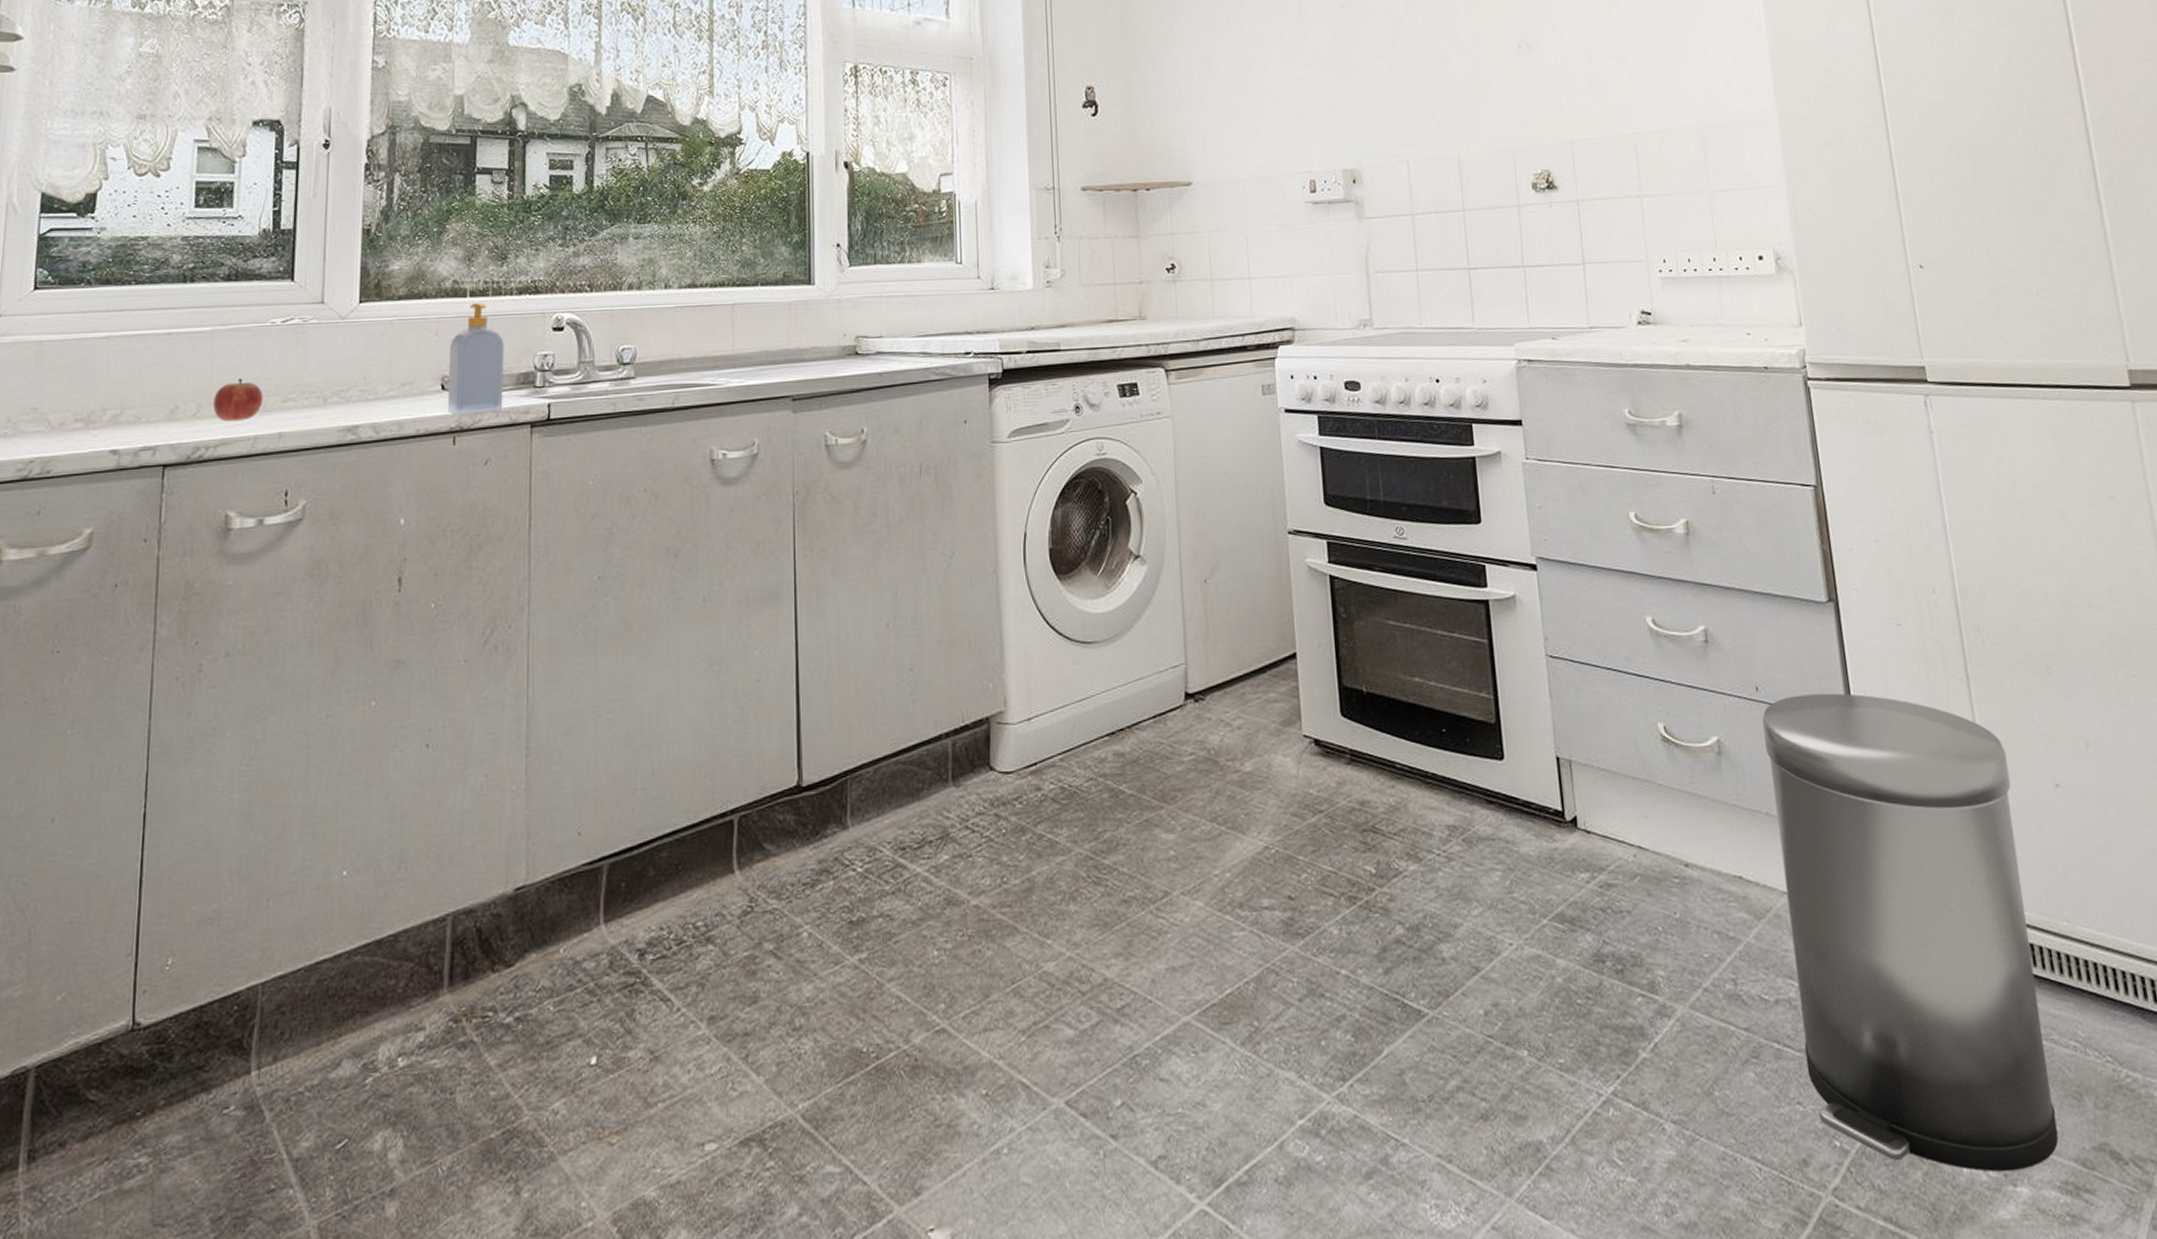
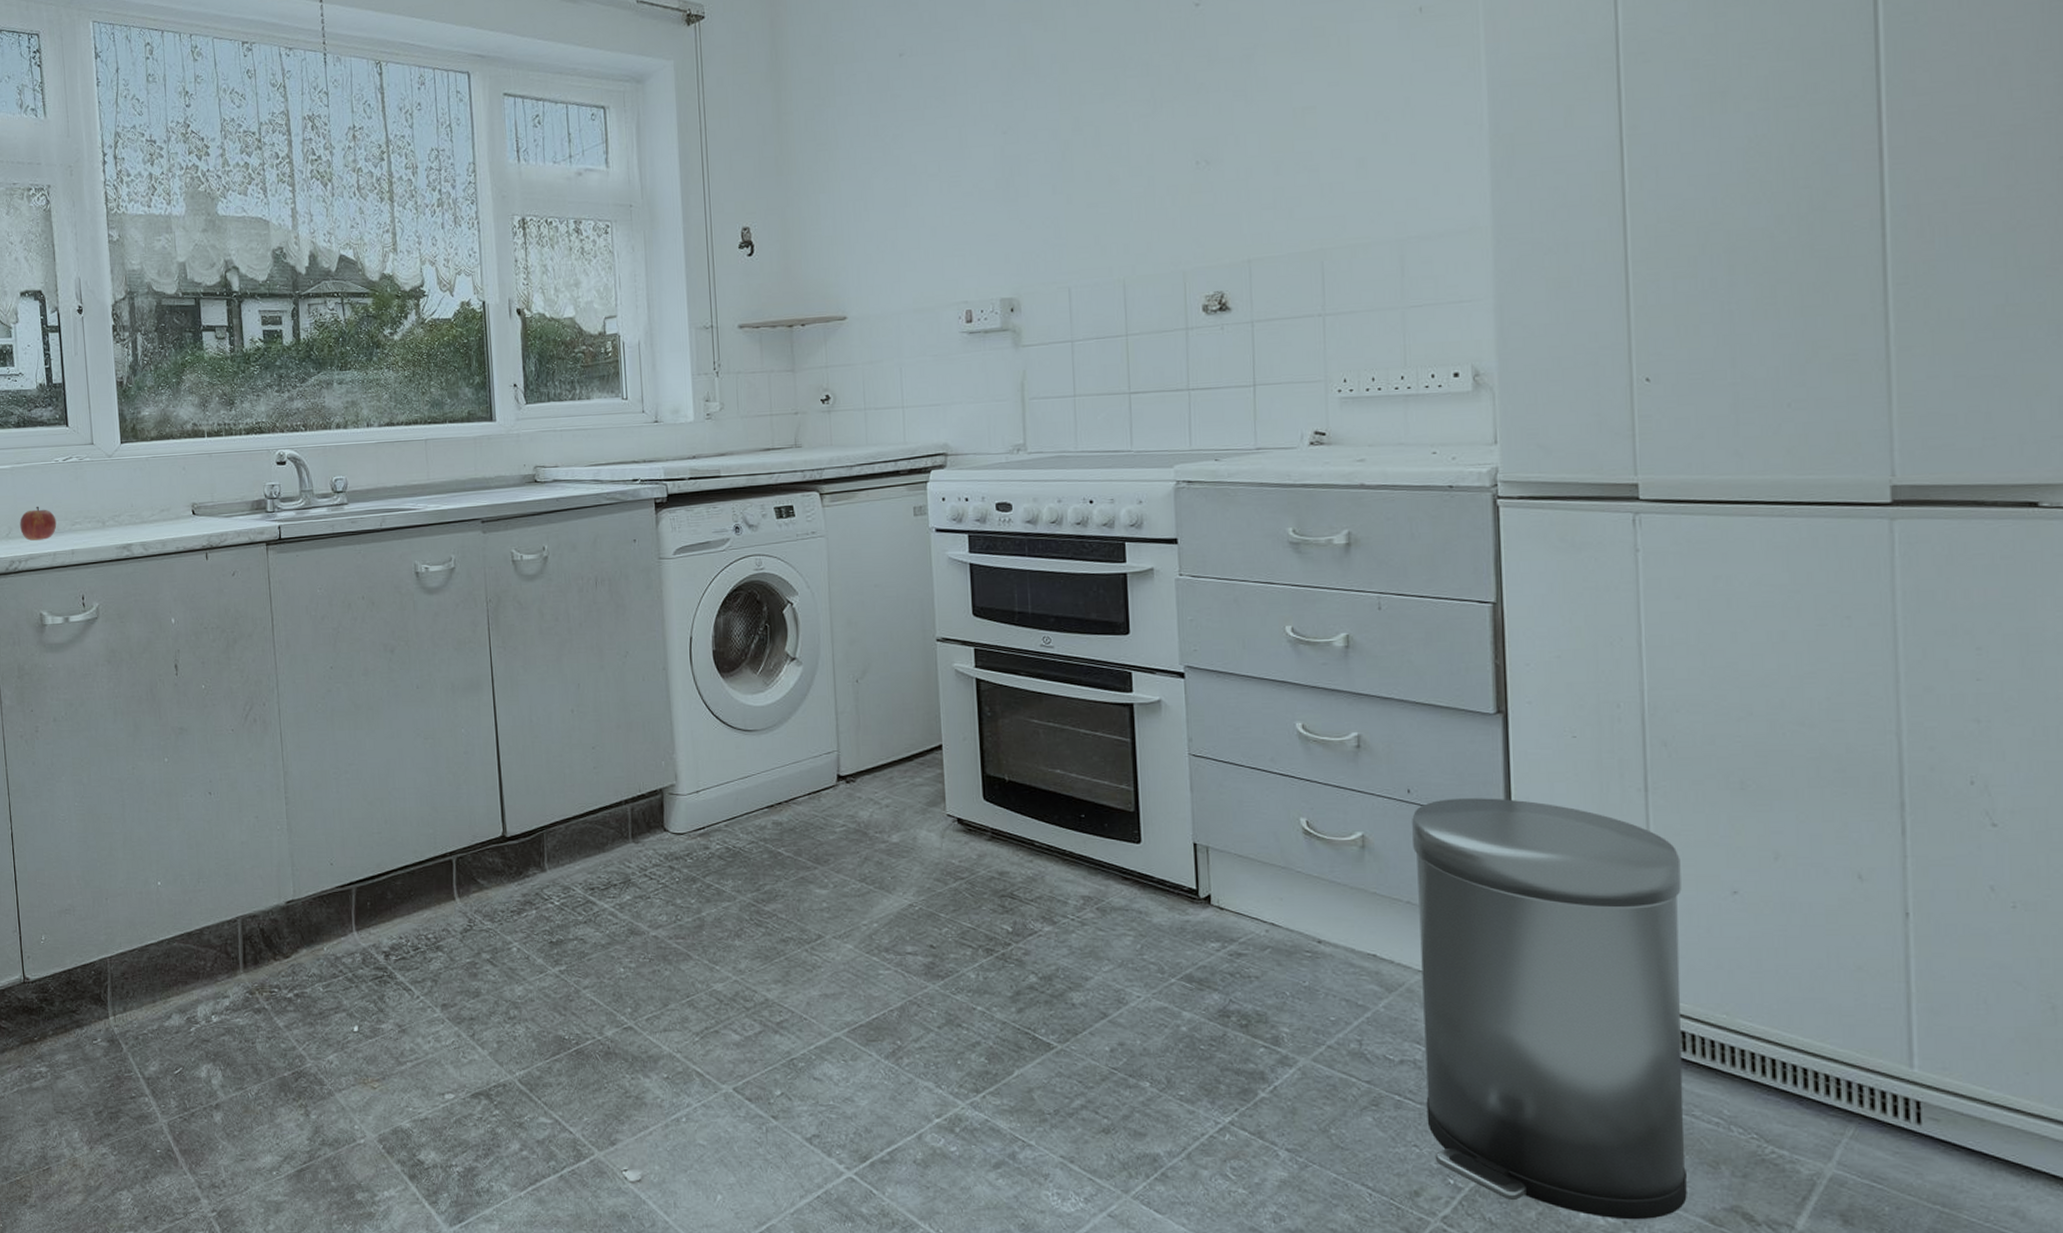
soap bottle: present [447,302,504,416] -> none [195,441,243,536]

